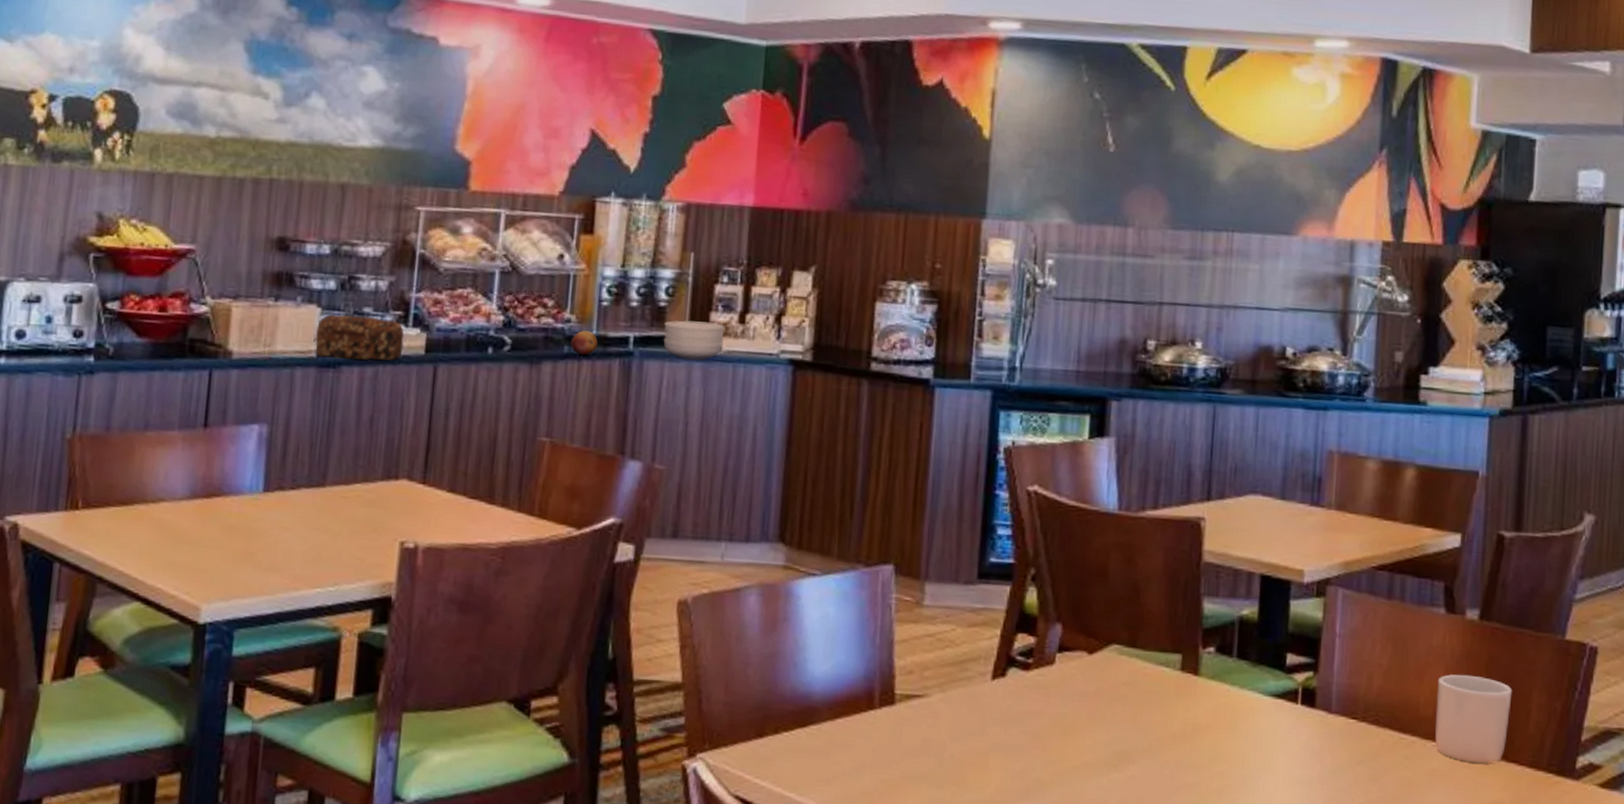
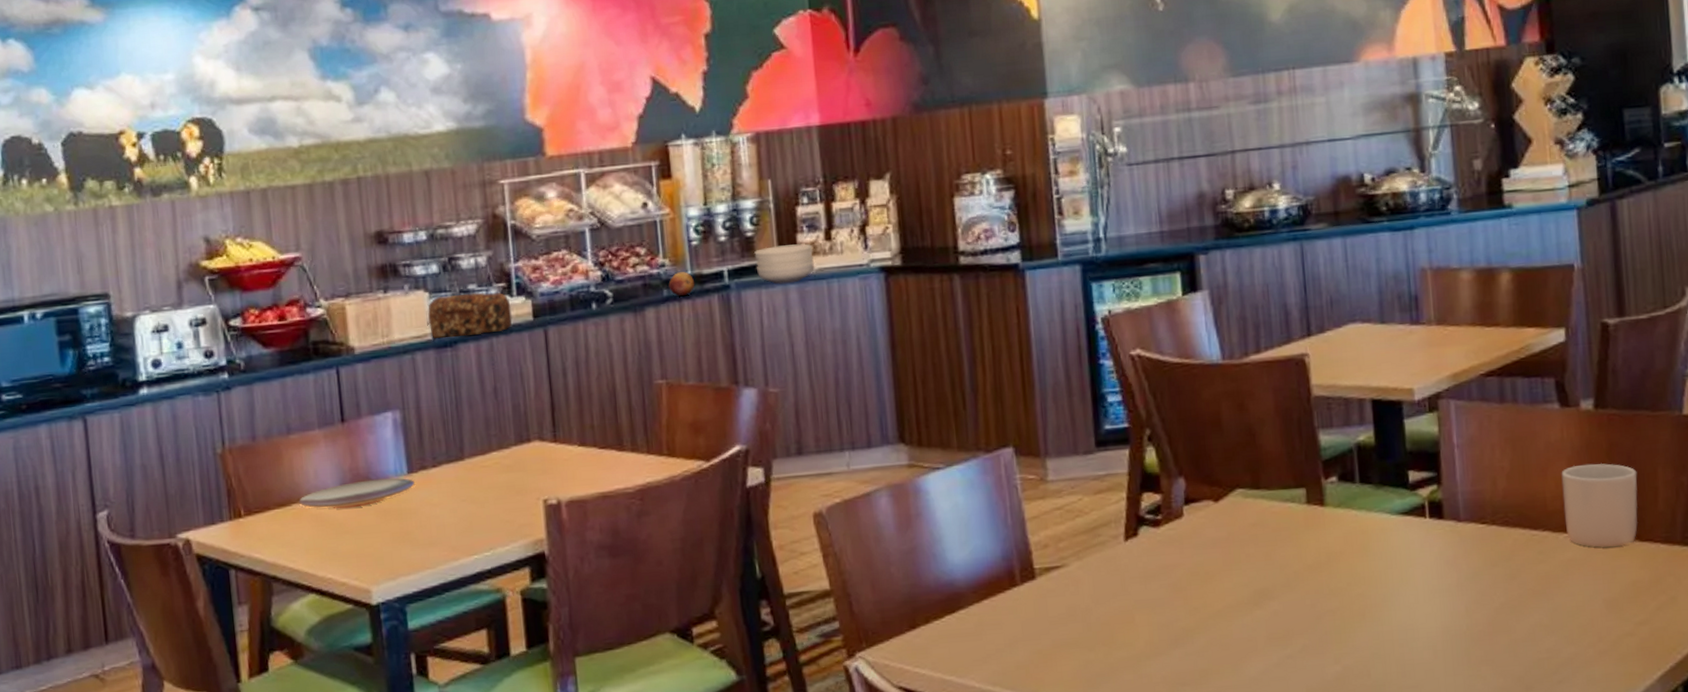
plate: none [142,491,269,519] -> present [299,478,415,509]

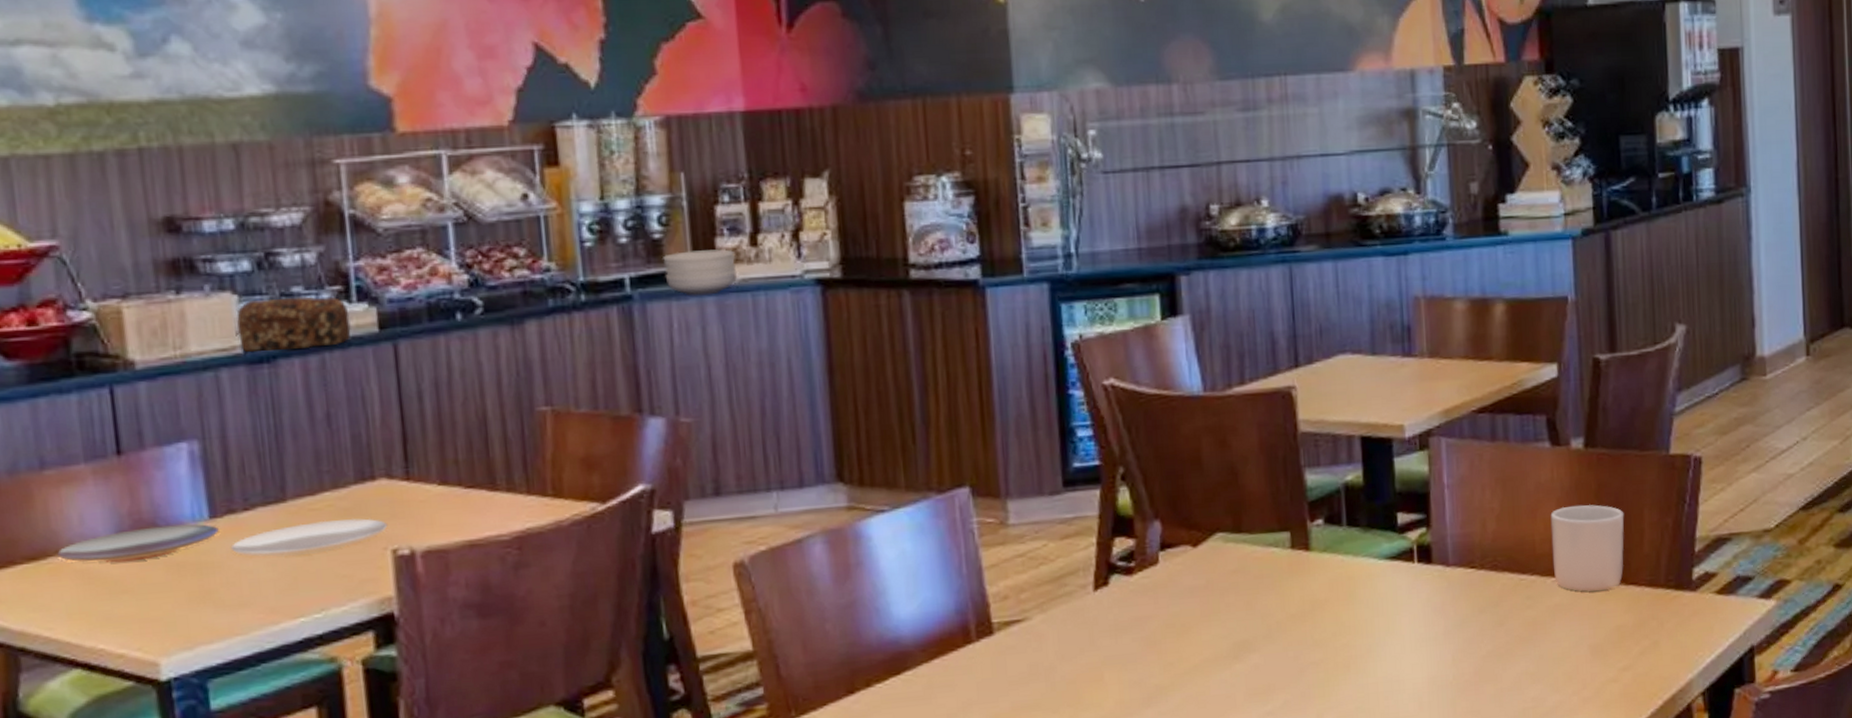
plate: none [423,474,540,505] -> present [230,518,388,557]
fruit: present [668,272,695,297] -> none [555,278,589,308]

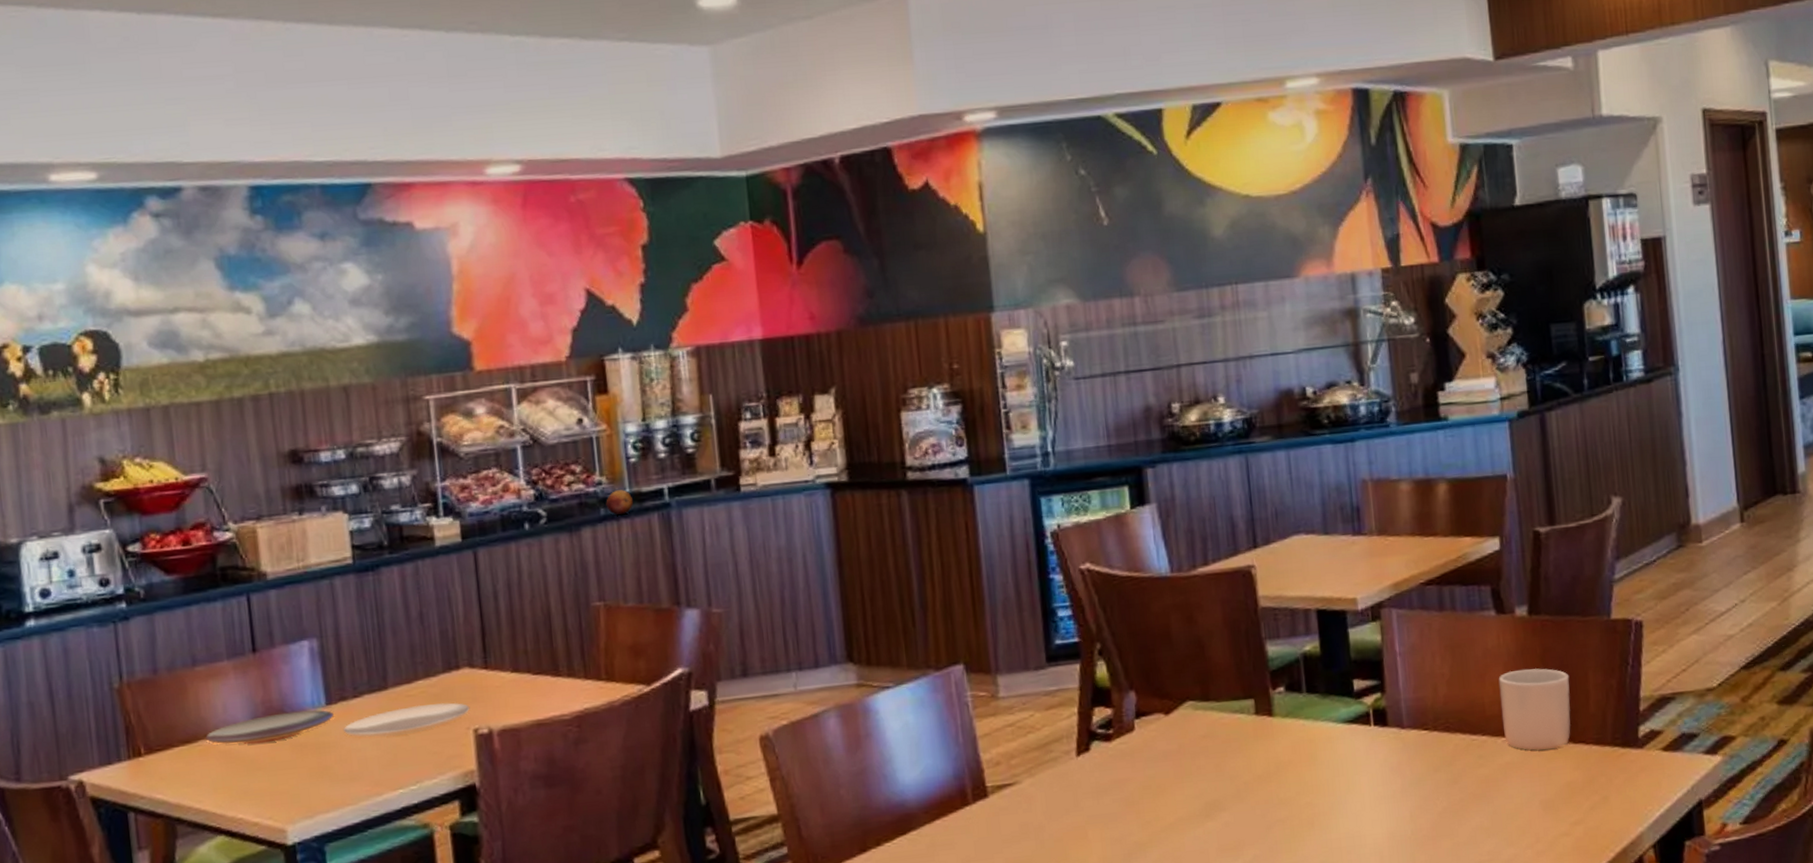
bread loaf: present [236,296,351,353] -> none [347,512,439,563]
fruit: none [555,278,589,308] -> present [606,490,634,516]
bowl: present [663,249,737,297] -> none [696,460,758,502]

